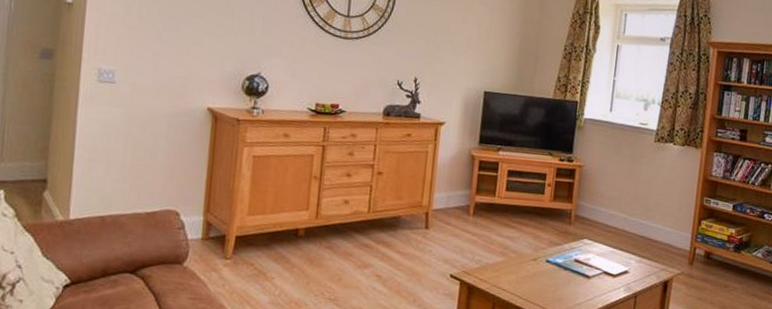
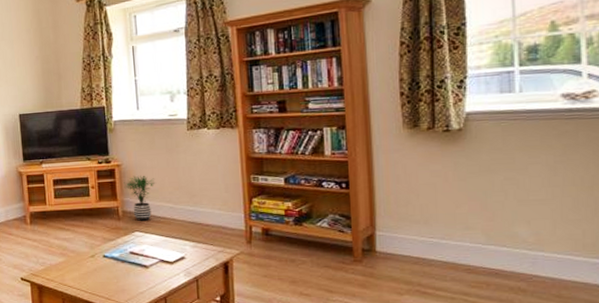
potted plant: none [581,179,614,229] -> present [124,175,156,221]

